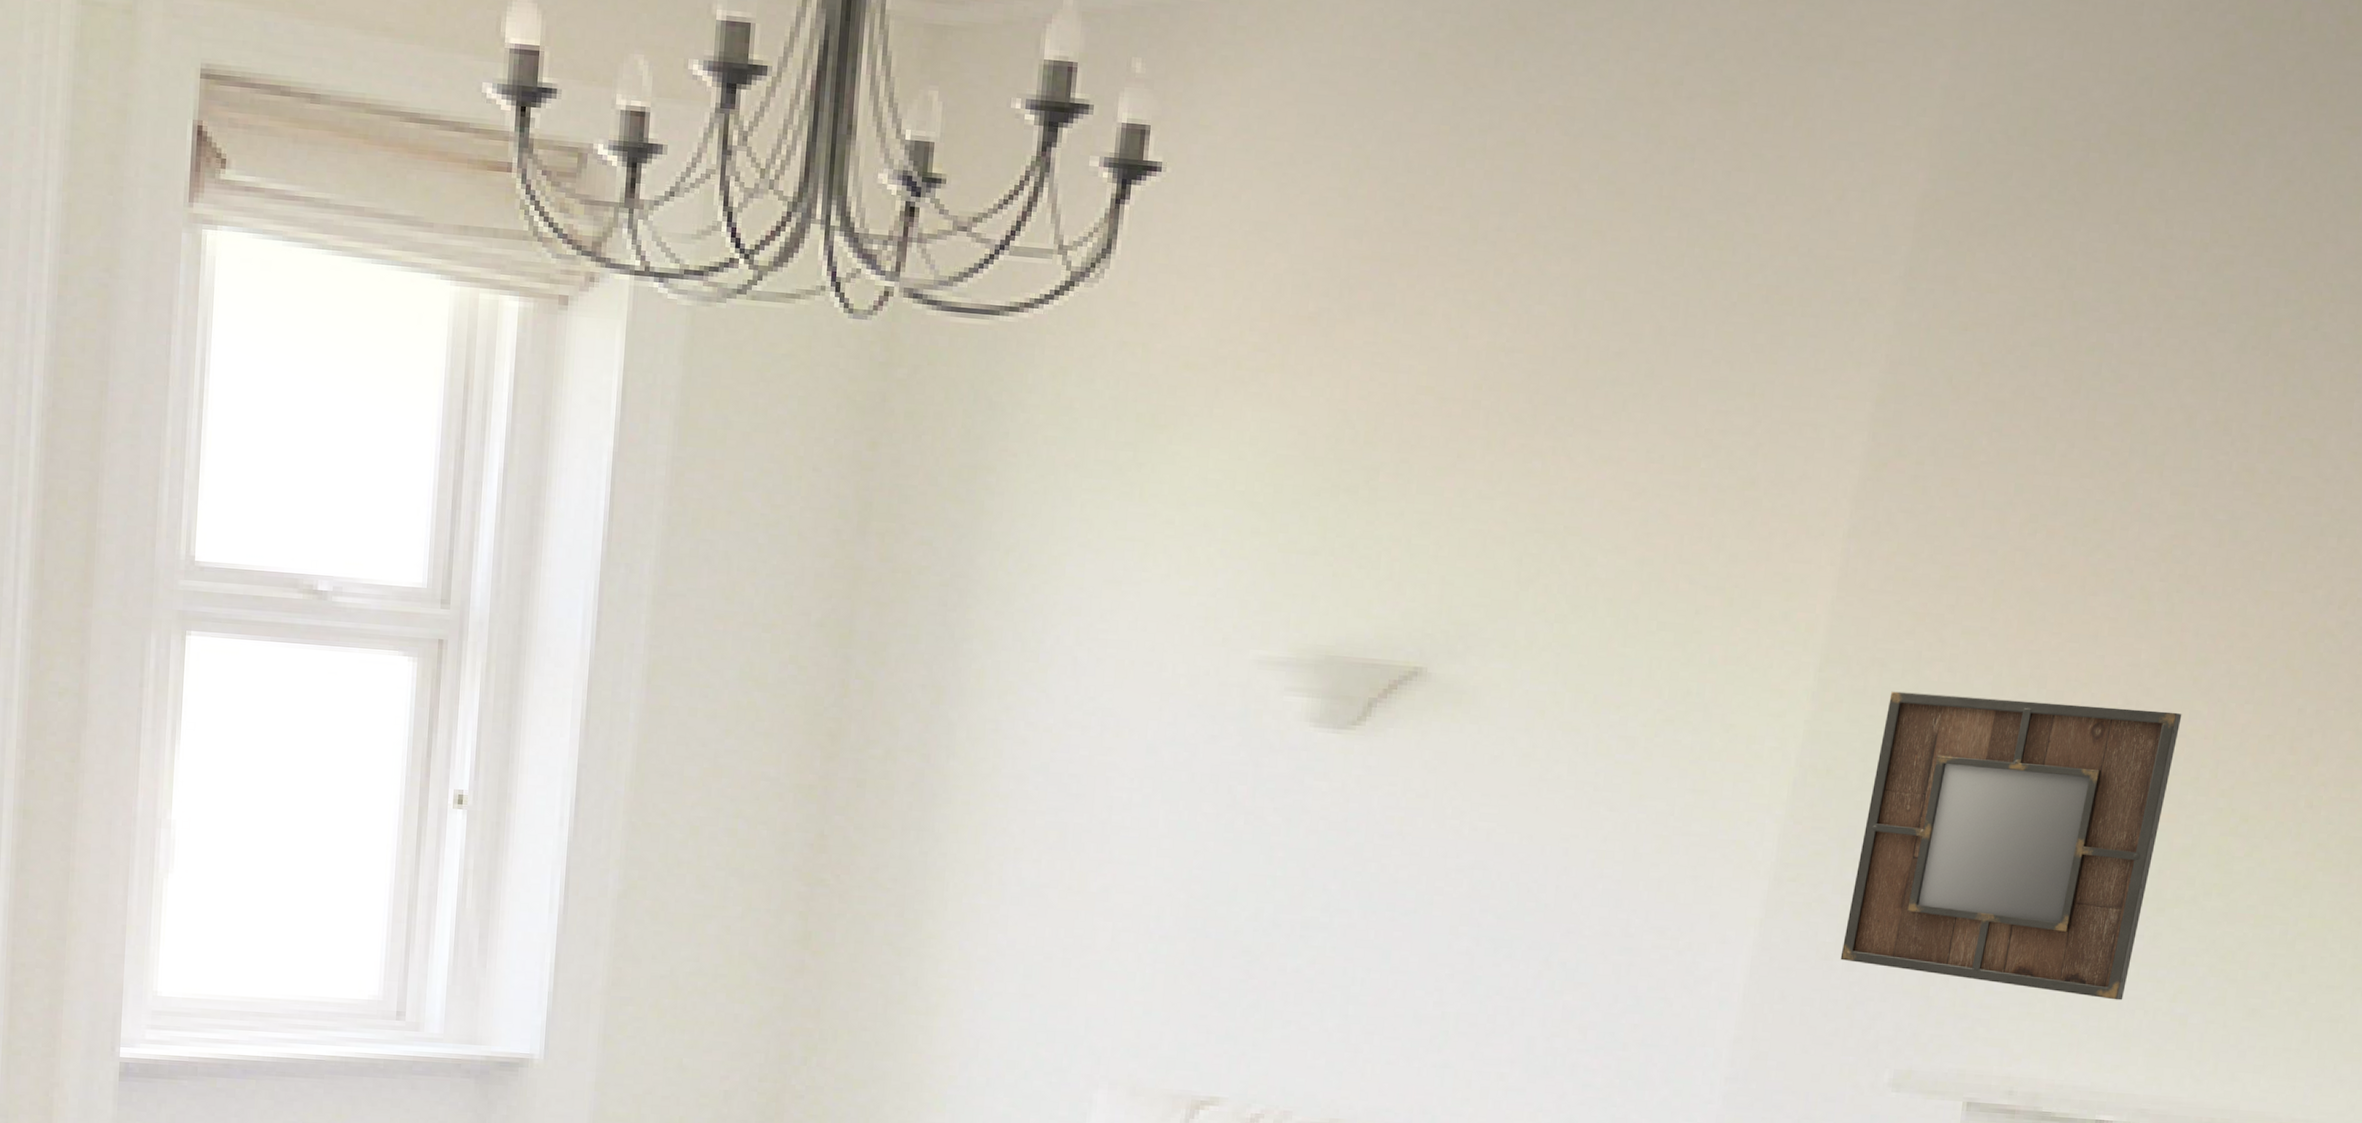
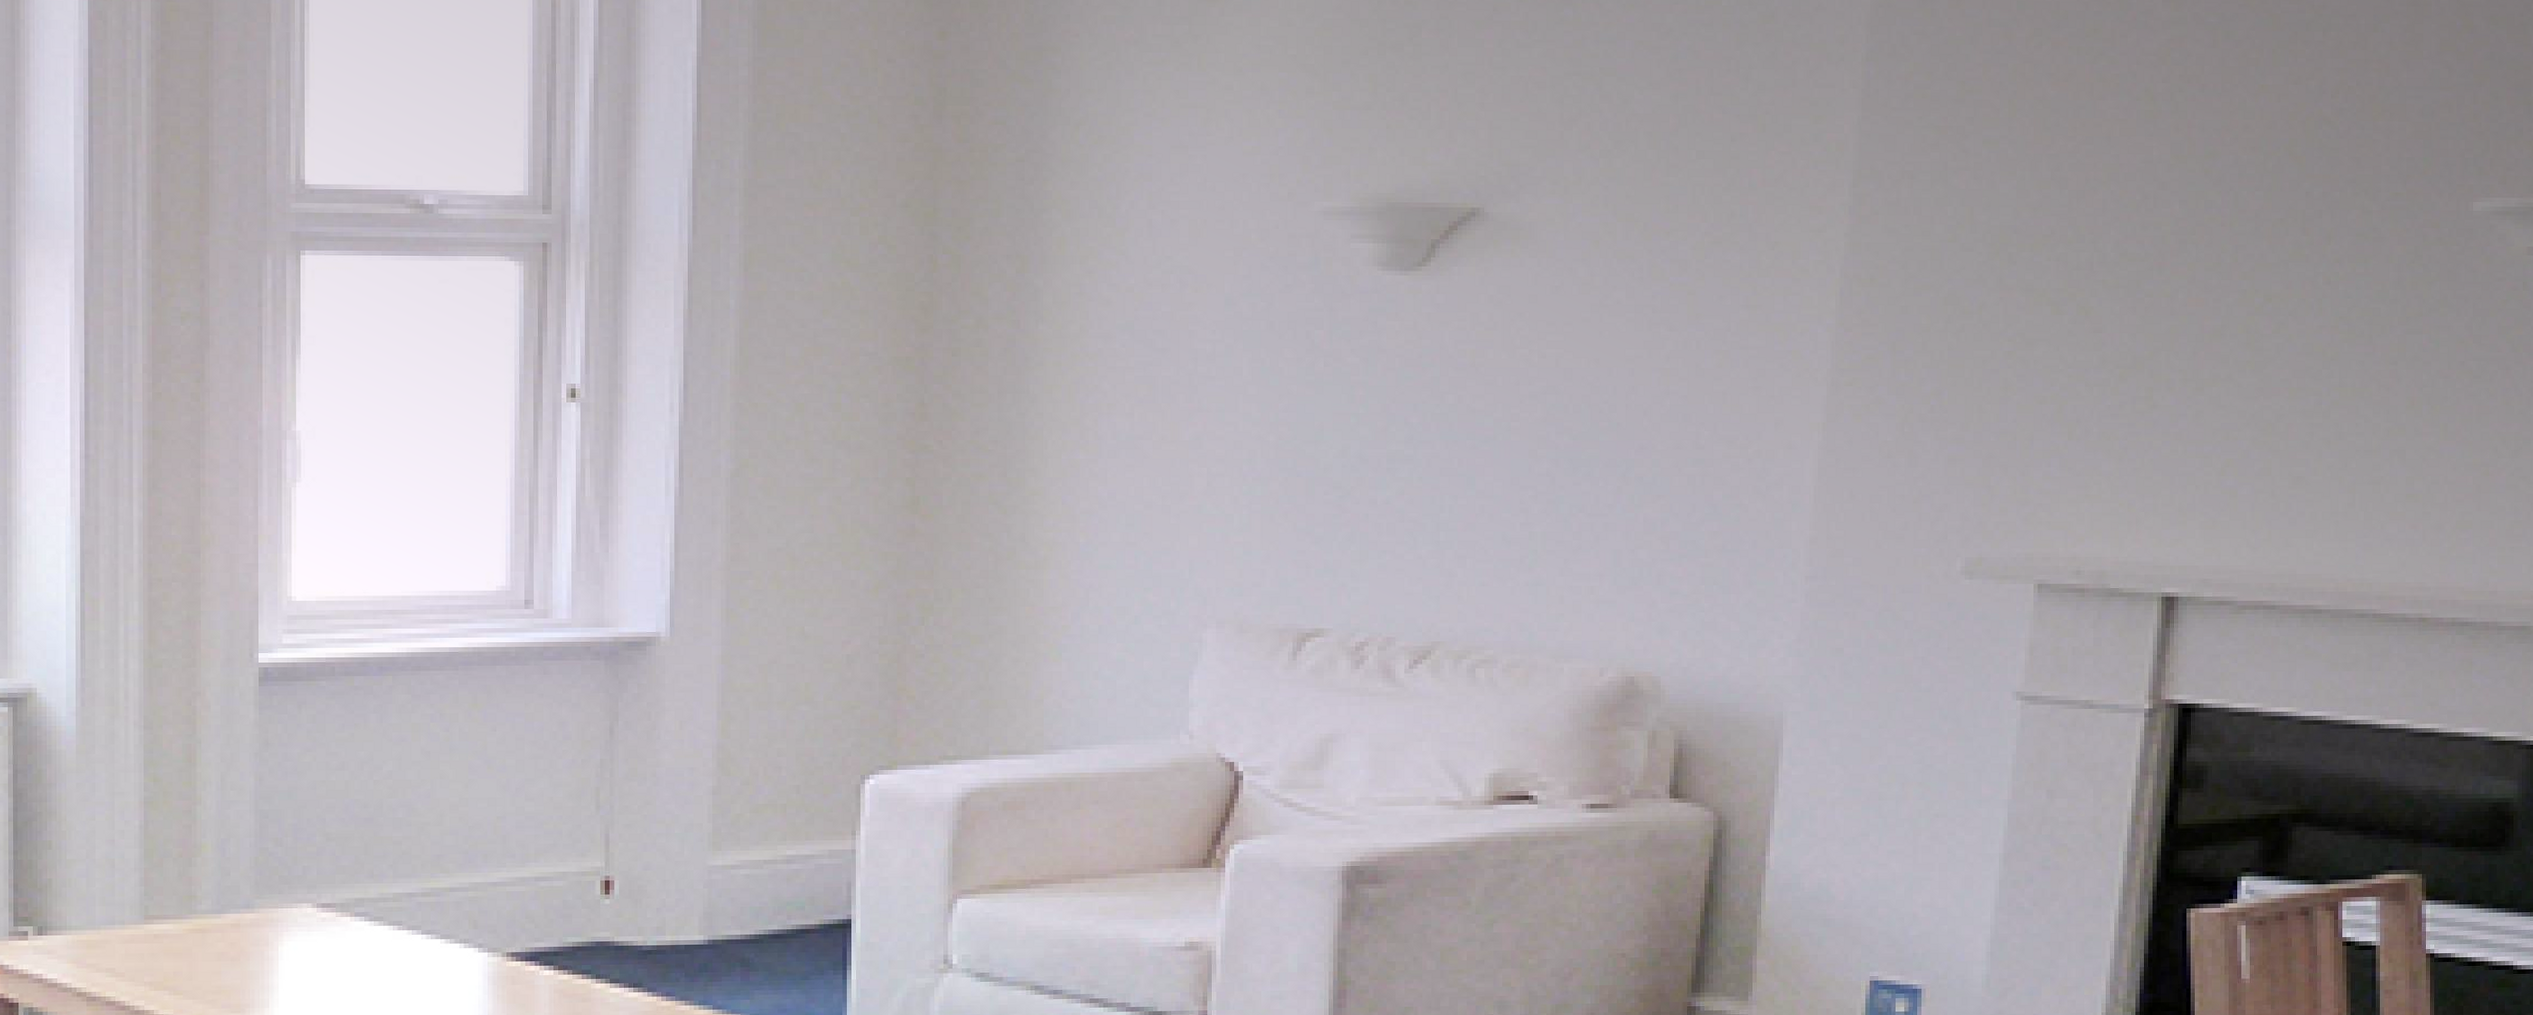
home mirror: present [1840,691,2182,1001] -> none [1902,201,2198,477]

